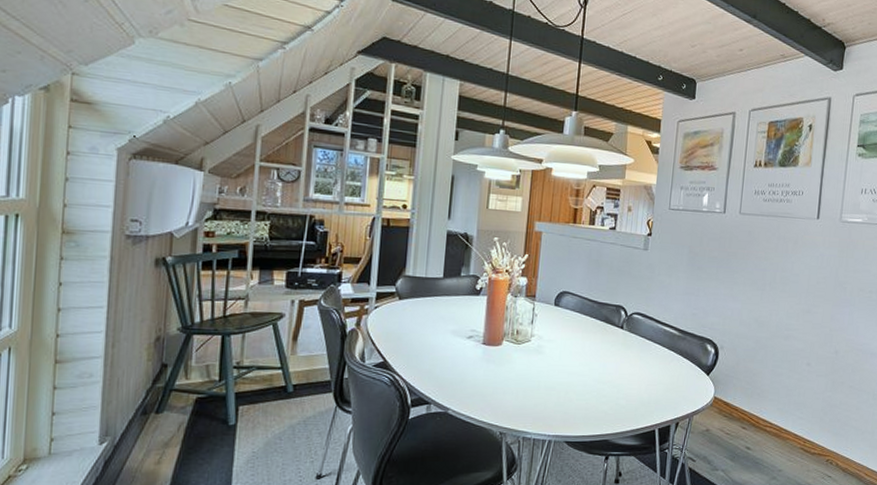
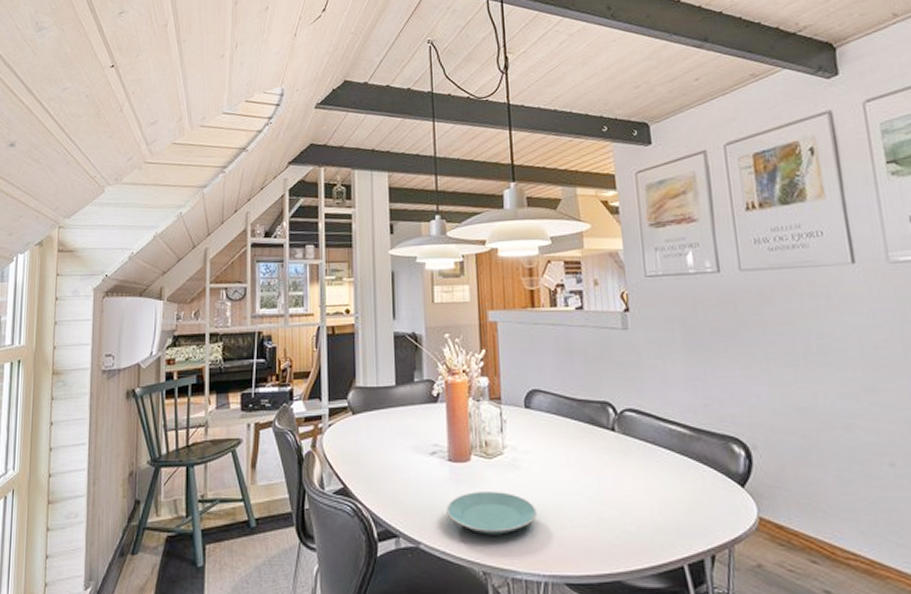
plate: none [475,370,551,405] -> present [446,492,537,535]

